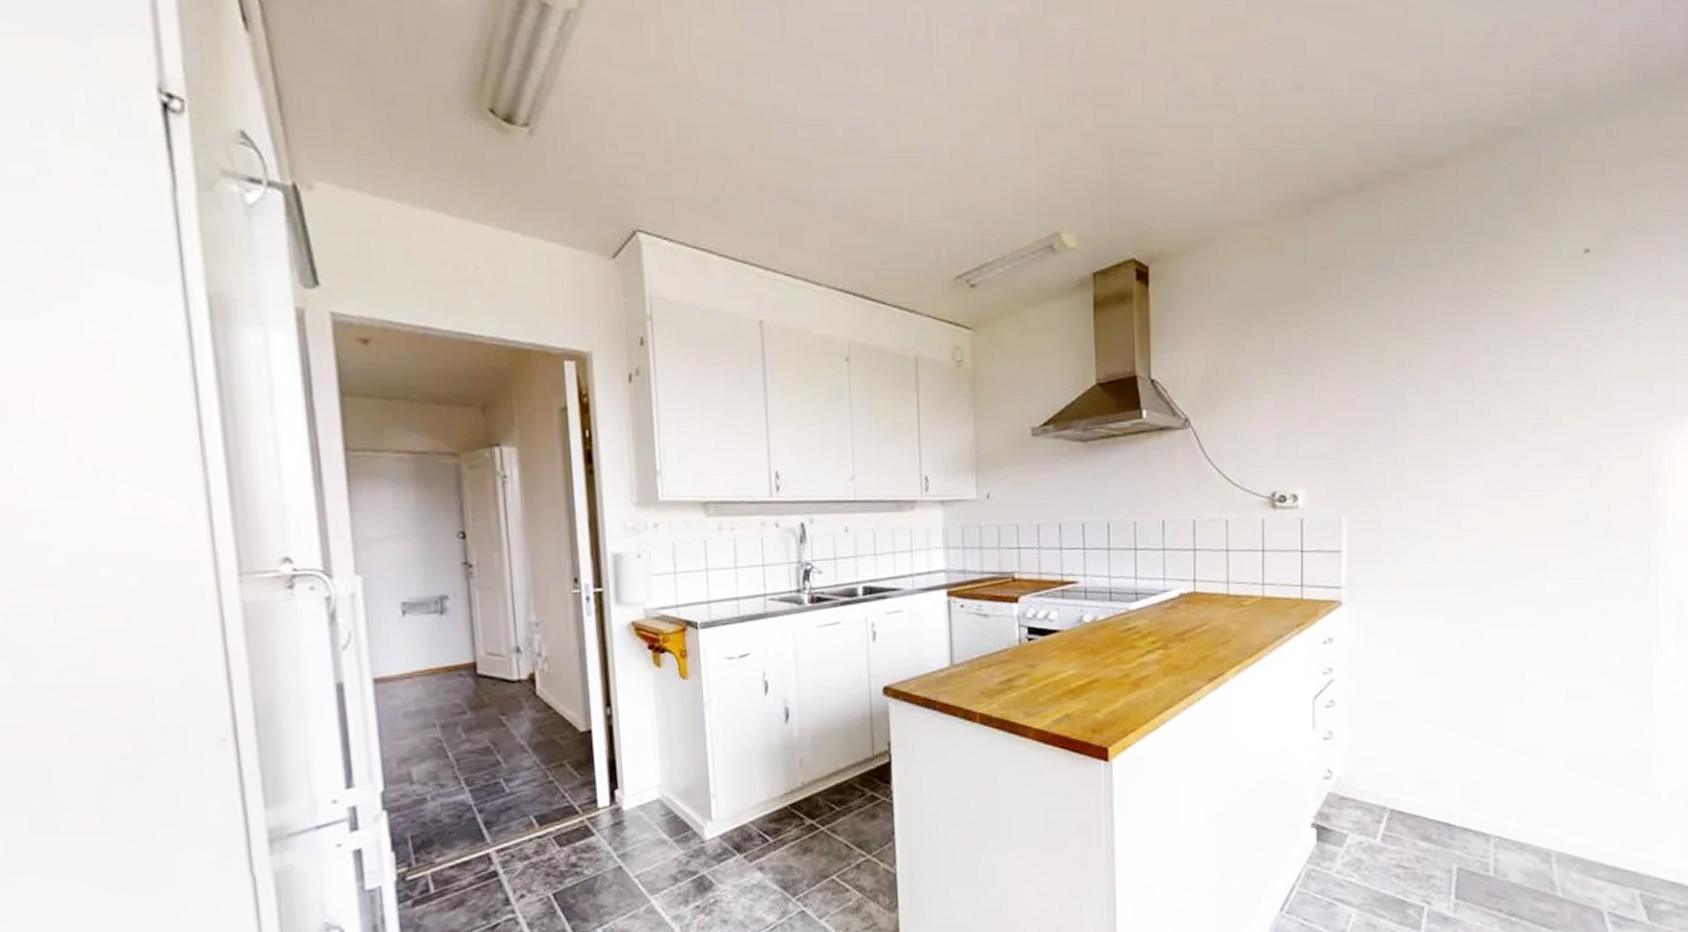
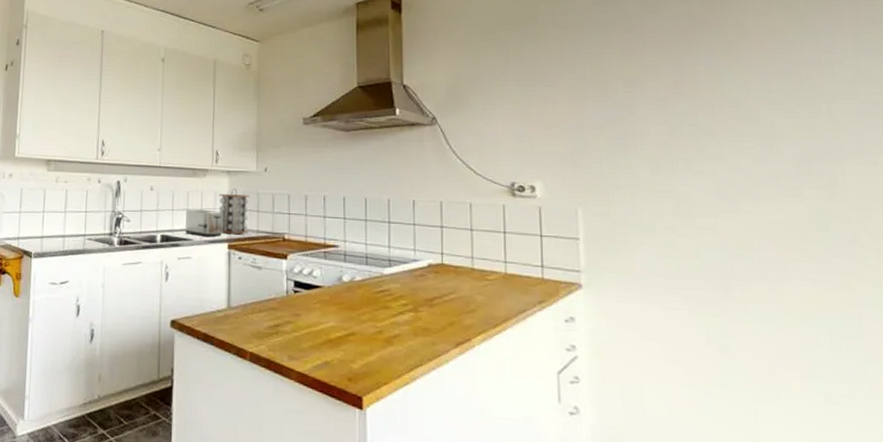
toaster: none [892,550,939,585] -> present [185,209,223,237]
spice rack: none [932,522,971,579] -> present [218,188,250,235]

